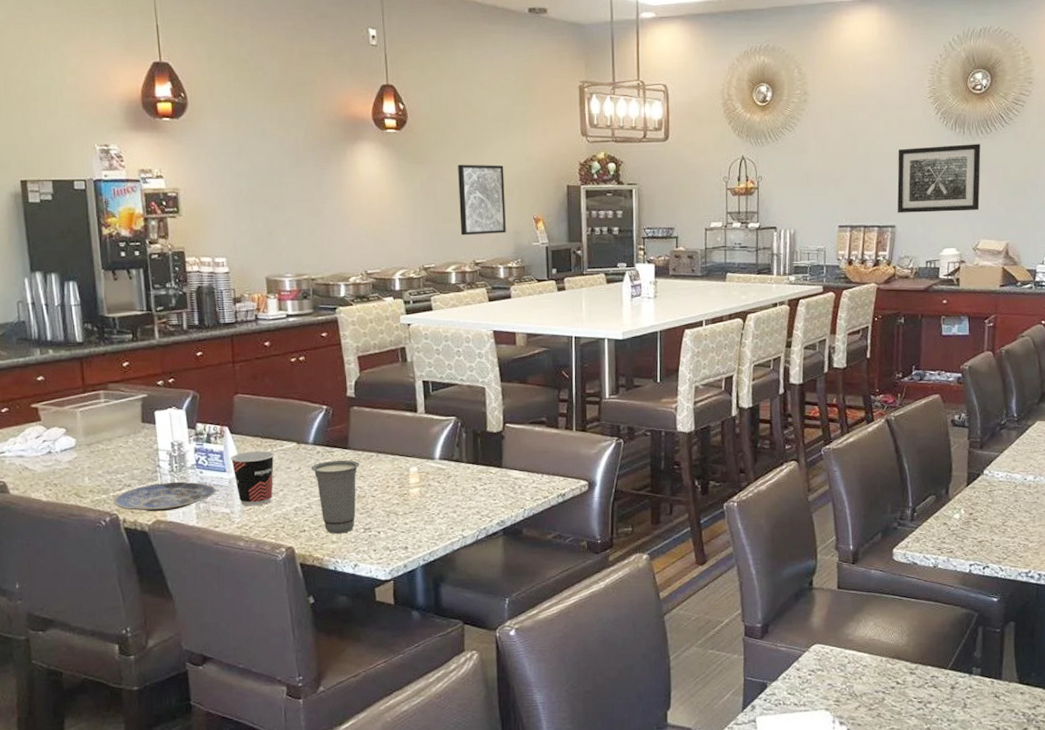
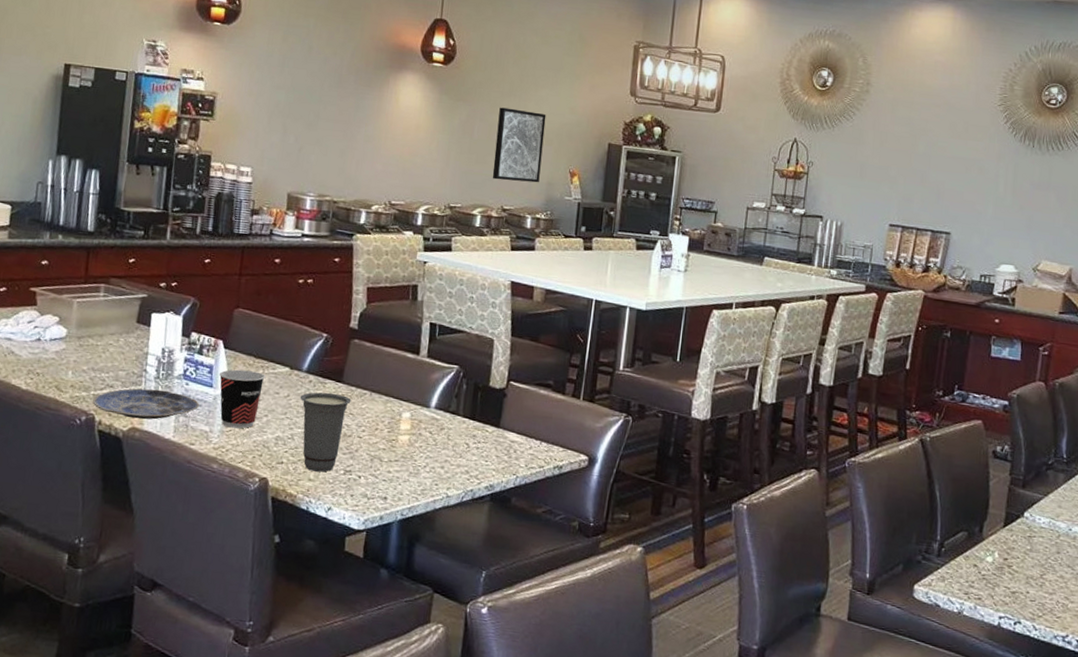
wall art: present [897,144,981,213] -> none [953,154,1050,230]

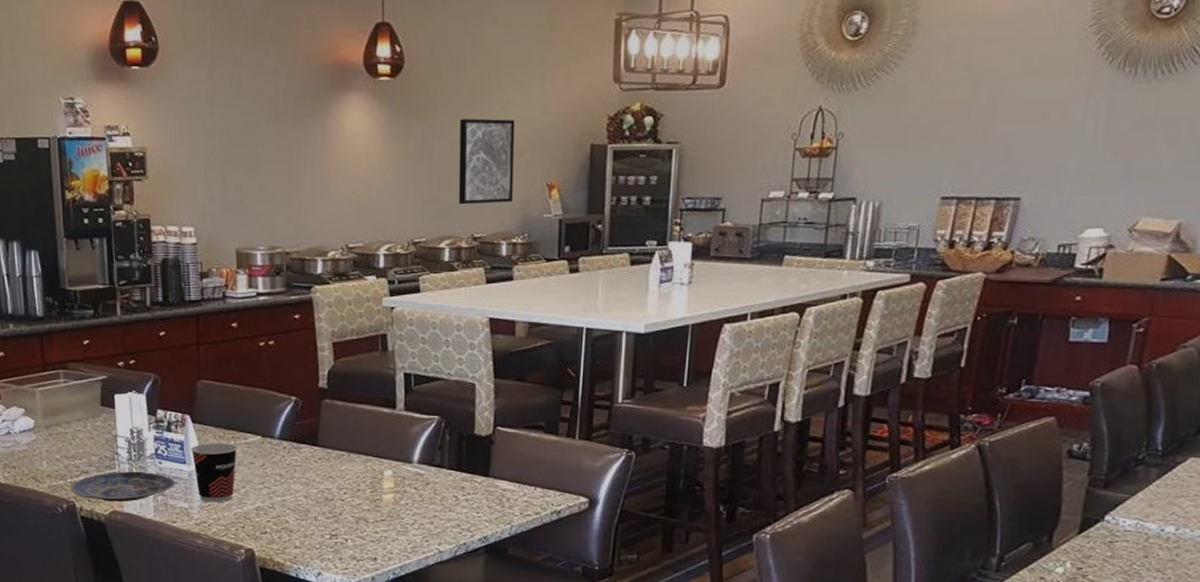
cup: present [300,392,351,473] -> none [276,457,329,538]

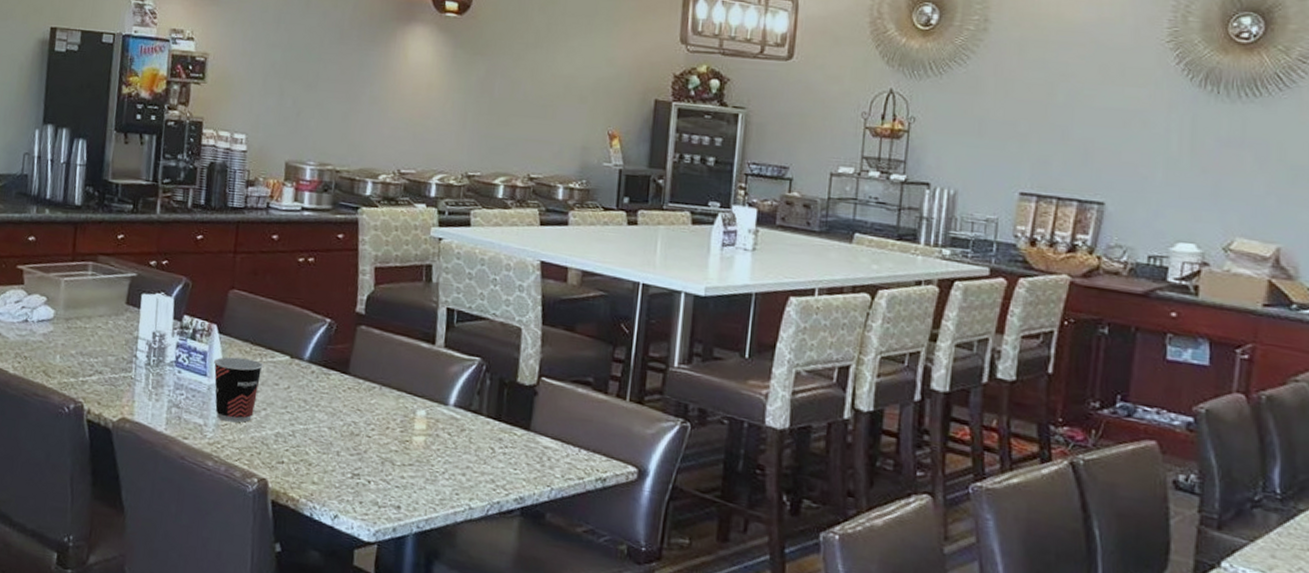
plate: present [71,471,176,502] -> none [81,375,194,410]
wall art: present [458,118,515,205] -> none [516,61,579,147]

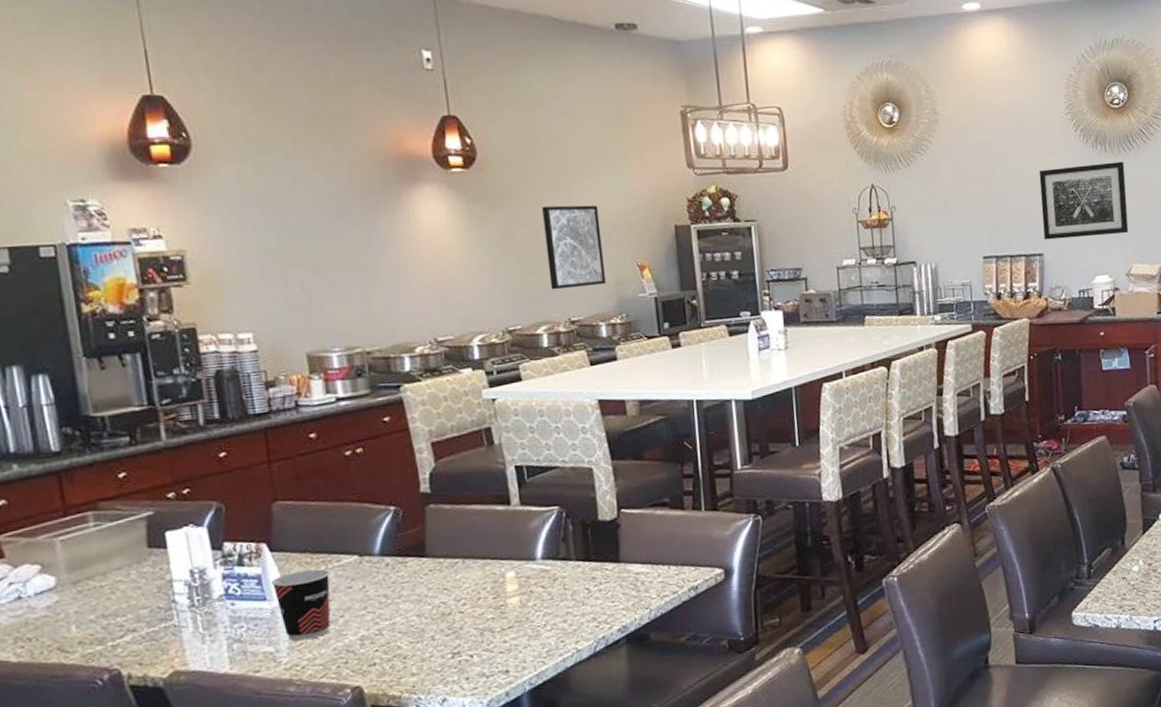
wall art: none [516,61,579,147] -> present [542,205,606,290]
wall art: none [1108,103,1244,198] -> present [1039,161,1129,240]

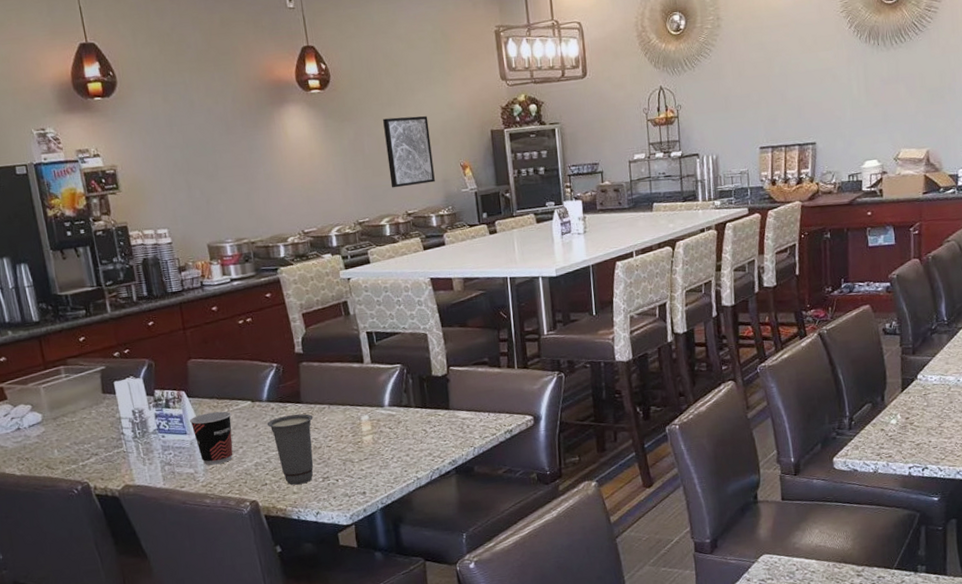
cup: none [378,571,442,665] -> present [267,414,314,485]
wall art: present [1039,161,1129,240] -> none [813,54,898,130]

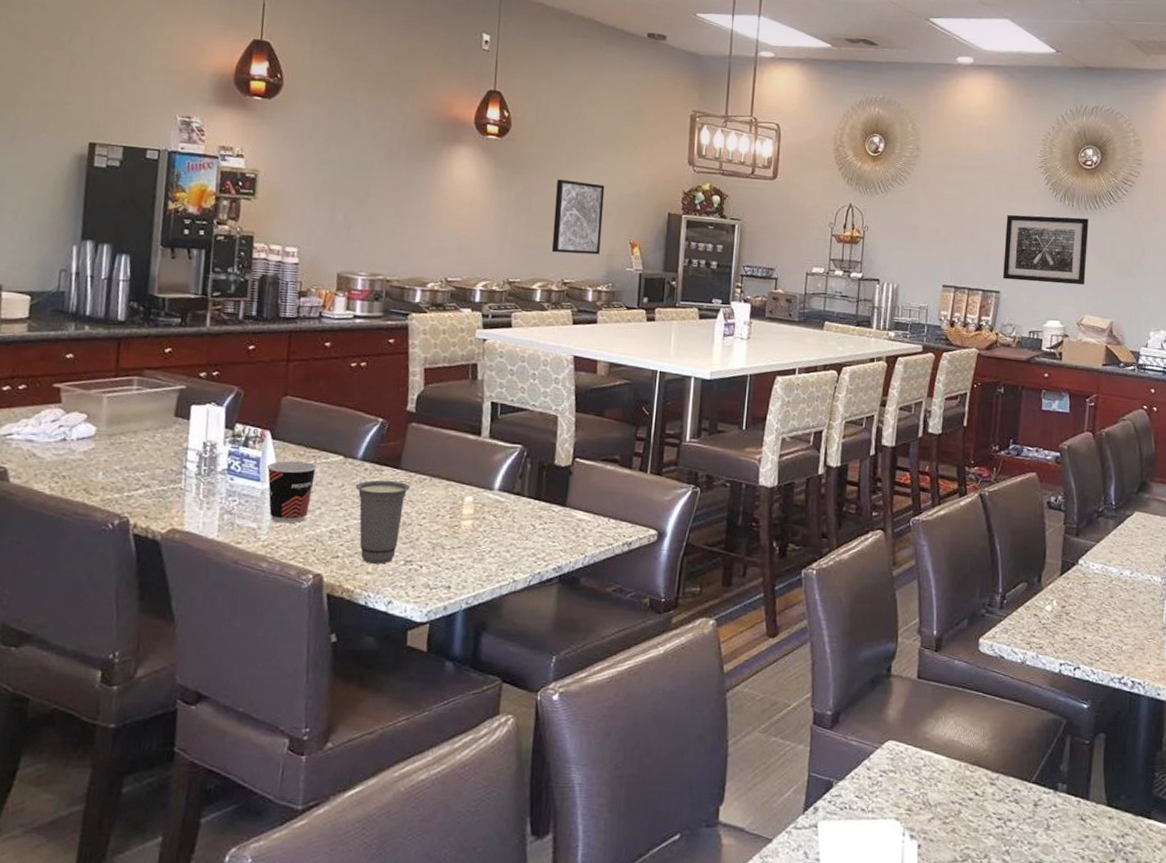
wall art: none [813,54,898,130] -> present [1002,214,1089,286]

